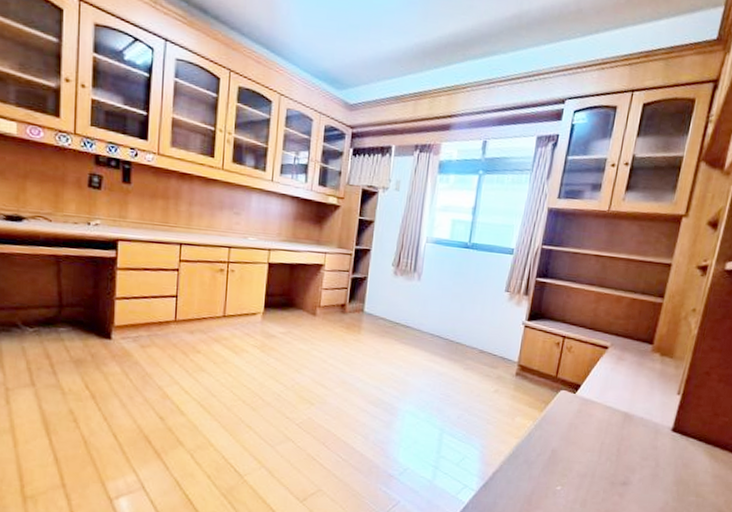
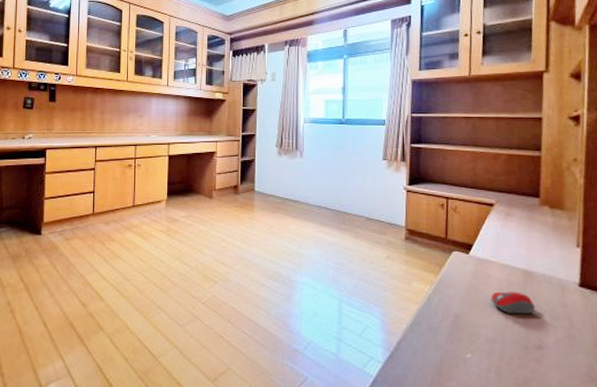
computer mouse: none [588,431,628,454] -> present [491,291,535,315]

